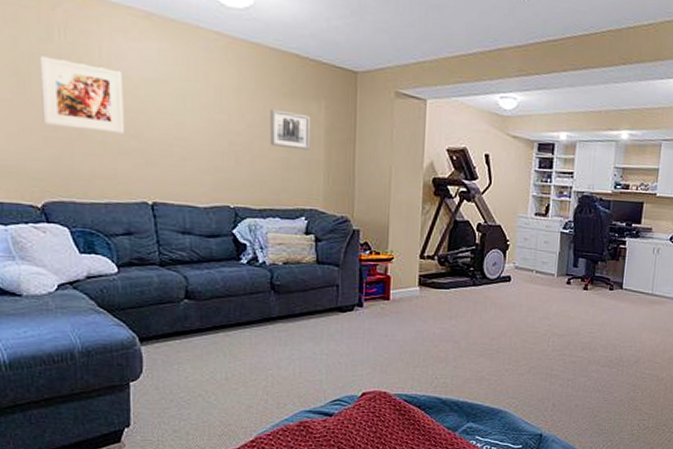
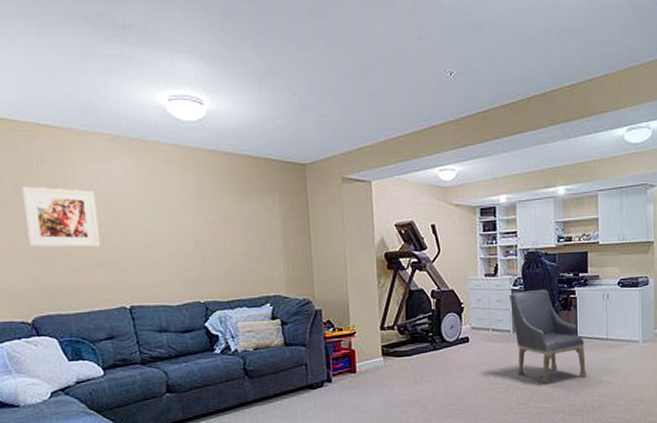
wall art: present [270,109,310,151] -> none [229,207,268,242]
armchair: none [557,235,629,332] -> present [509,289,587,383]

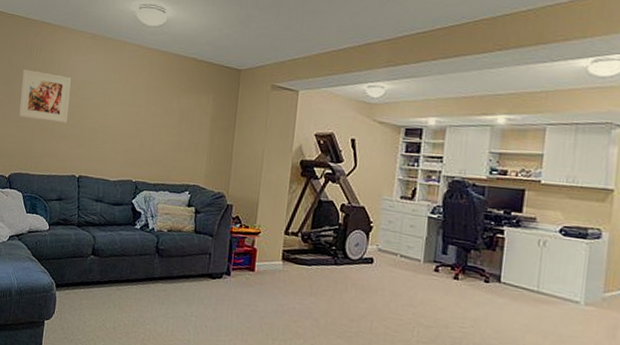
armchair: present [509,289,587,383] -> none [422,220,508,329]

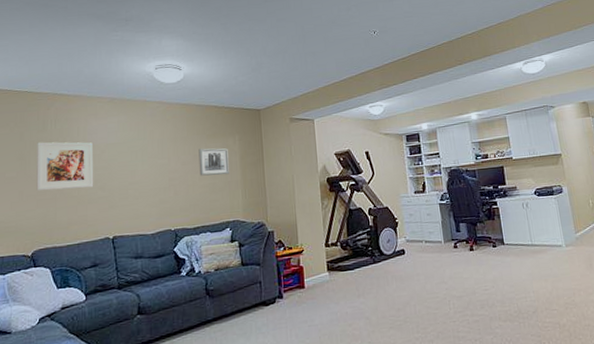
wall art: none [167,102,200,136] -> present [198,148,229,176]

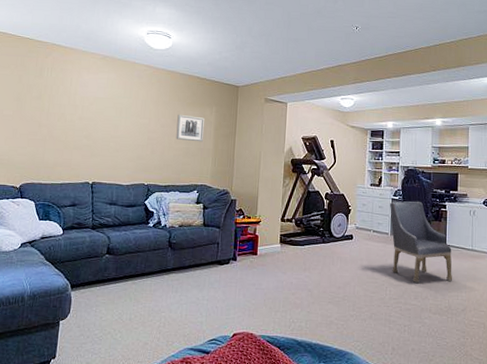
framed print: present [36,142,94,191] -> none [29,87,83,135]
armchair: none [437,202,518,291] -> present [389,201,453,283]

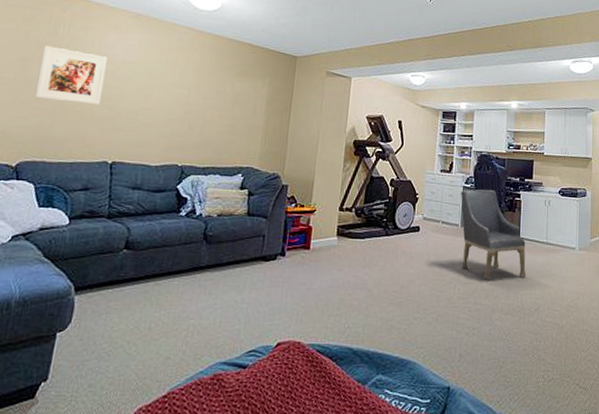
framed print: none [29,87,83,135] -> present [34,45,107,105]
wall art: present [176,114,204,142] -> none [219,85,255,118]

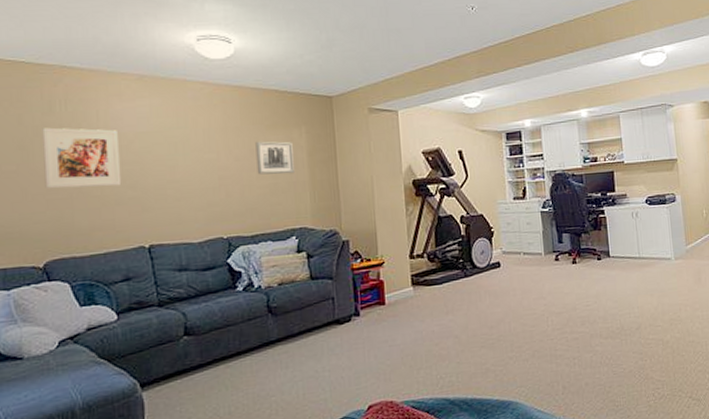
wall art: none [219,85,255,118] -> present [255,141,294,175]
armchair: present [460,189,527,280] -> none [538,210,622,306]

